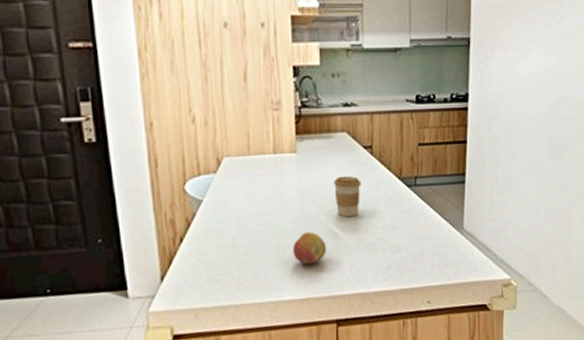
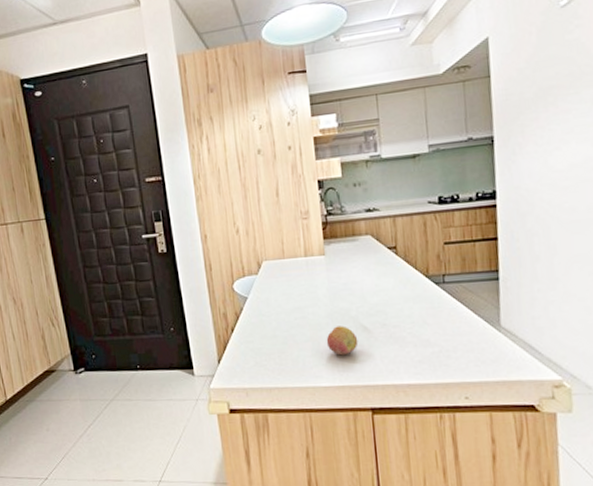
coffee cup: present [334,175,361,218] -> none [361,274,388,313]

